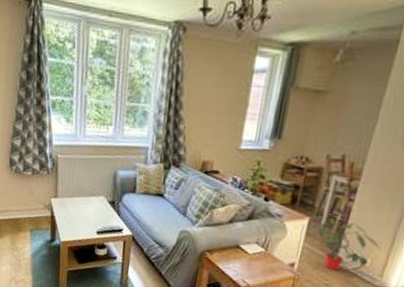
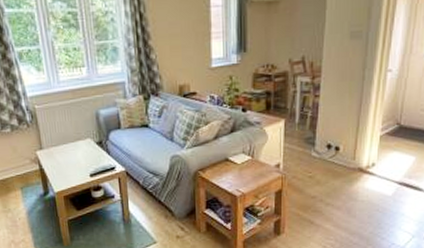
potted plant: present [312,216,381,271] -> none [287,116,349,163]

